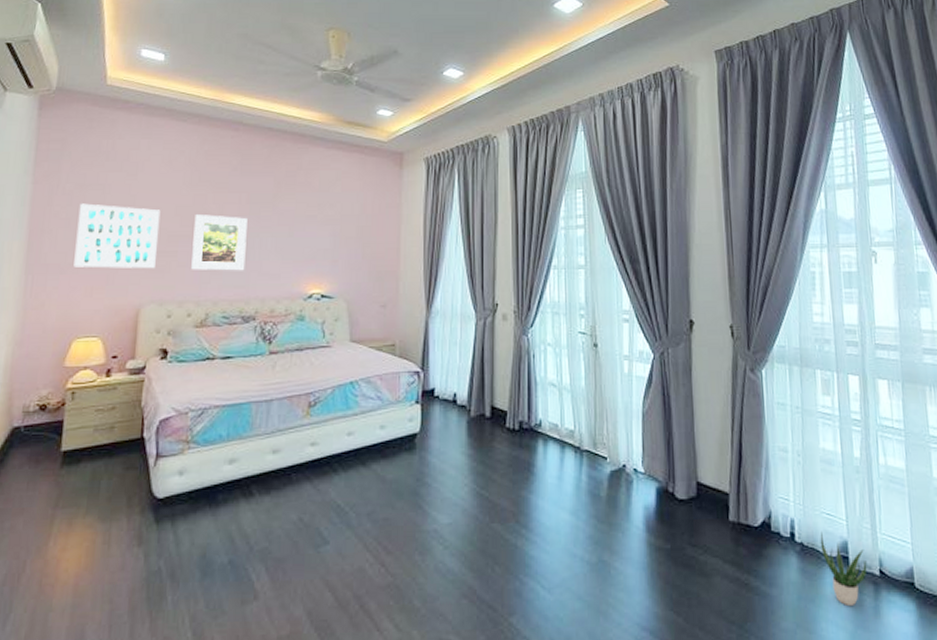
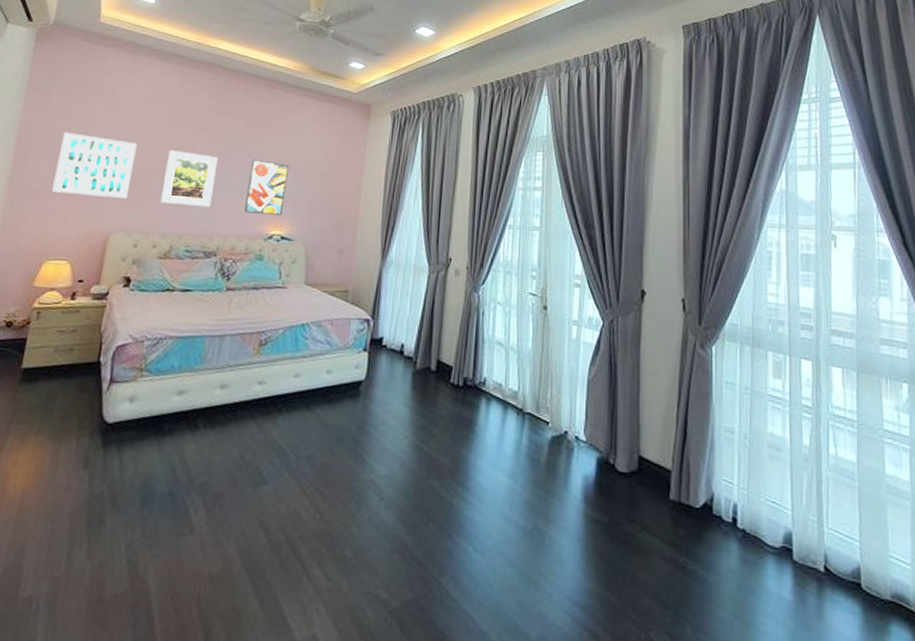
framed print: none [281,218,323,274] -> present [244,159,289,216]
potted plant: present [820,531,867,605] -> none [763,519,812,601]

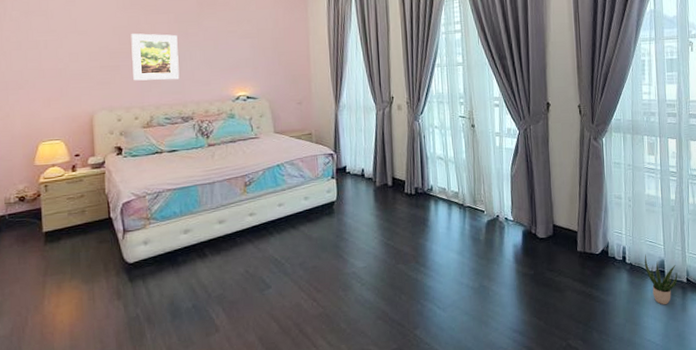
wall art: present [52,132,138,198] -> none [27,28,102,83]
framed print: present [244,159,289,216] -> none [208,33,244,80]
potted plant: none [763,519,812,601] -> present [644,254,678,305]

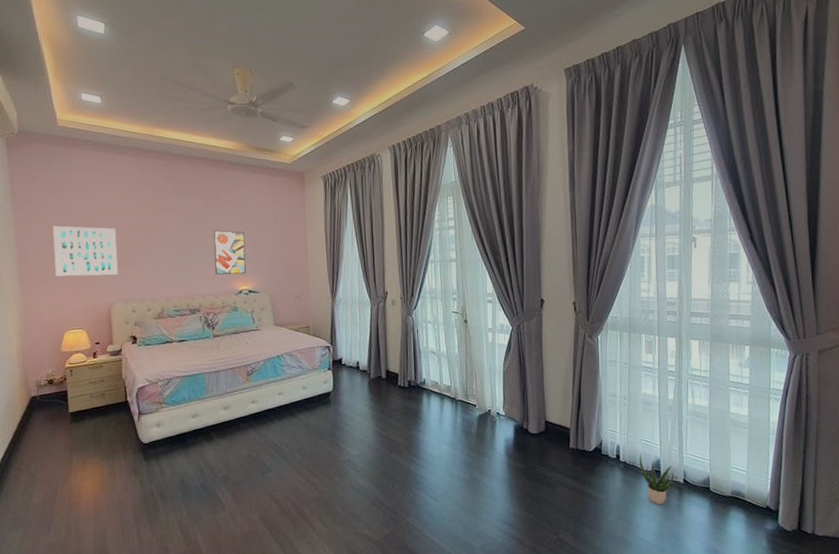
wall art: none [27,28,102,83] -> present [52,225,118,277]
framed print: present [131,33,180,81] -> none [143,230,187,275]
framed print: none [208,33,244,80] -> present [213,230,246,275]

